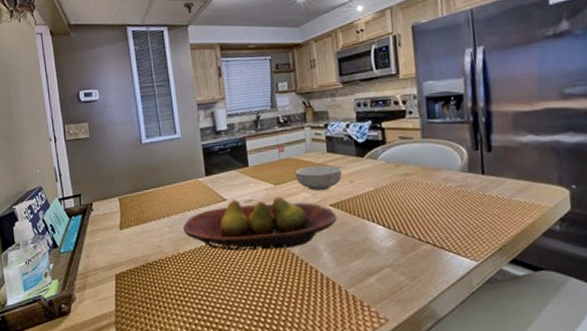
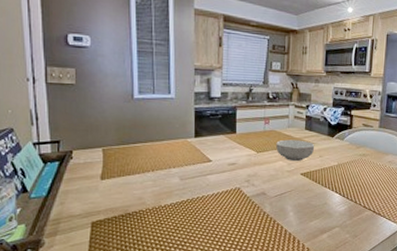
fruit bowl: present [182,196,337,251] -> none [166,161,305,208]

